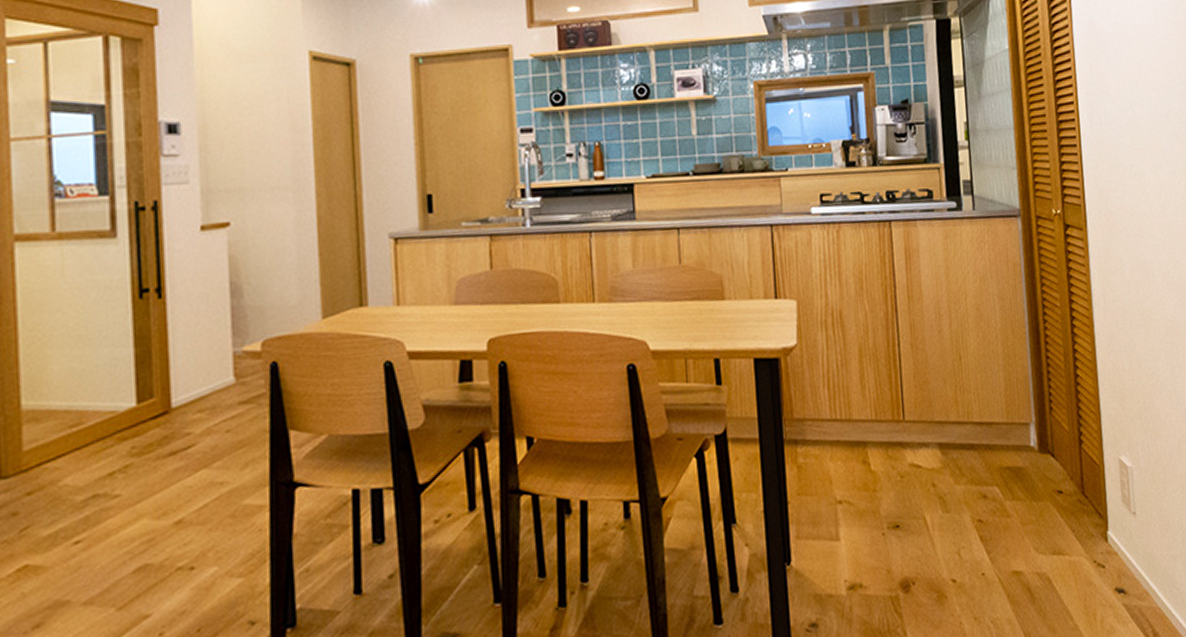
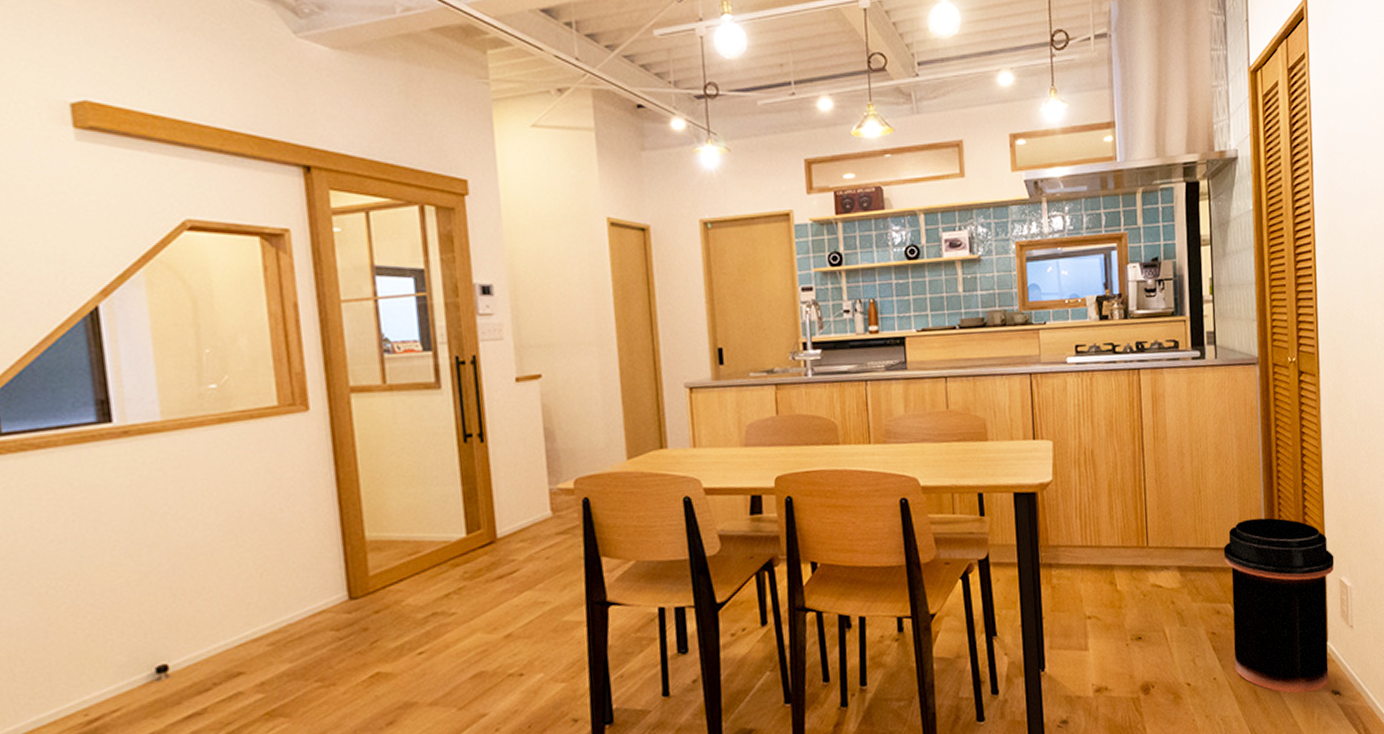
trash can: none [988,388,1112,591] -> present [1223,517,1335,693]

